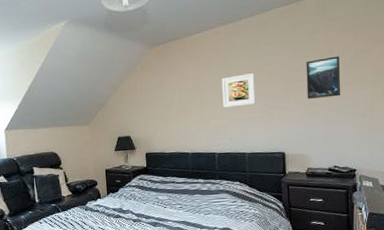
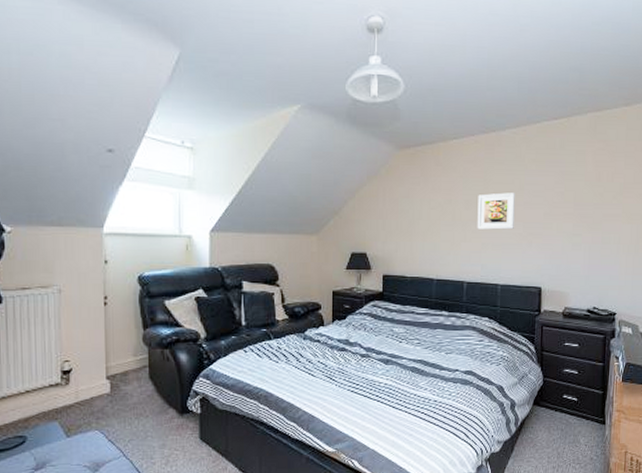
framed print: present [306,56,340,99] -> none [570,183,608,229]

